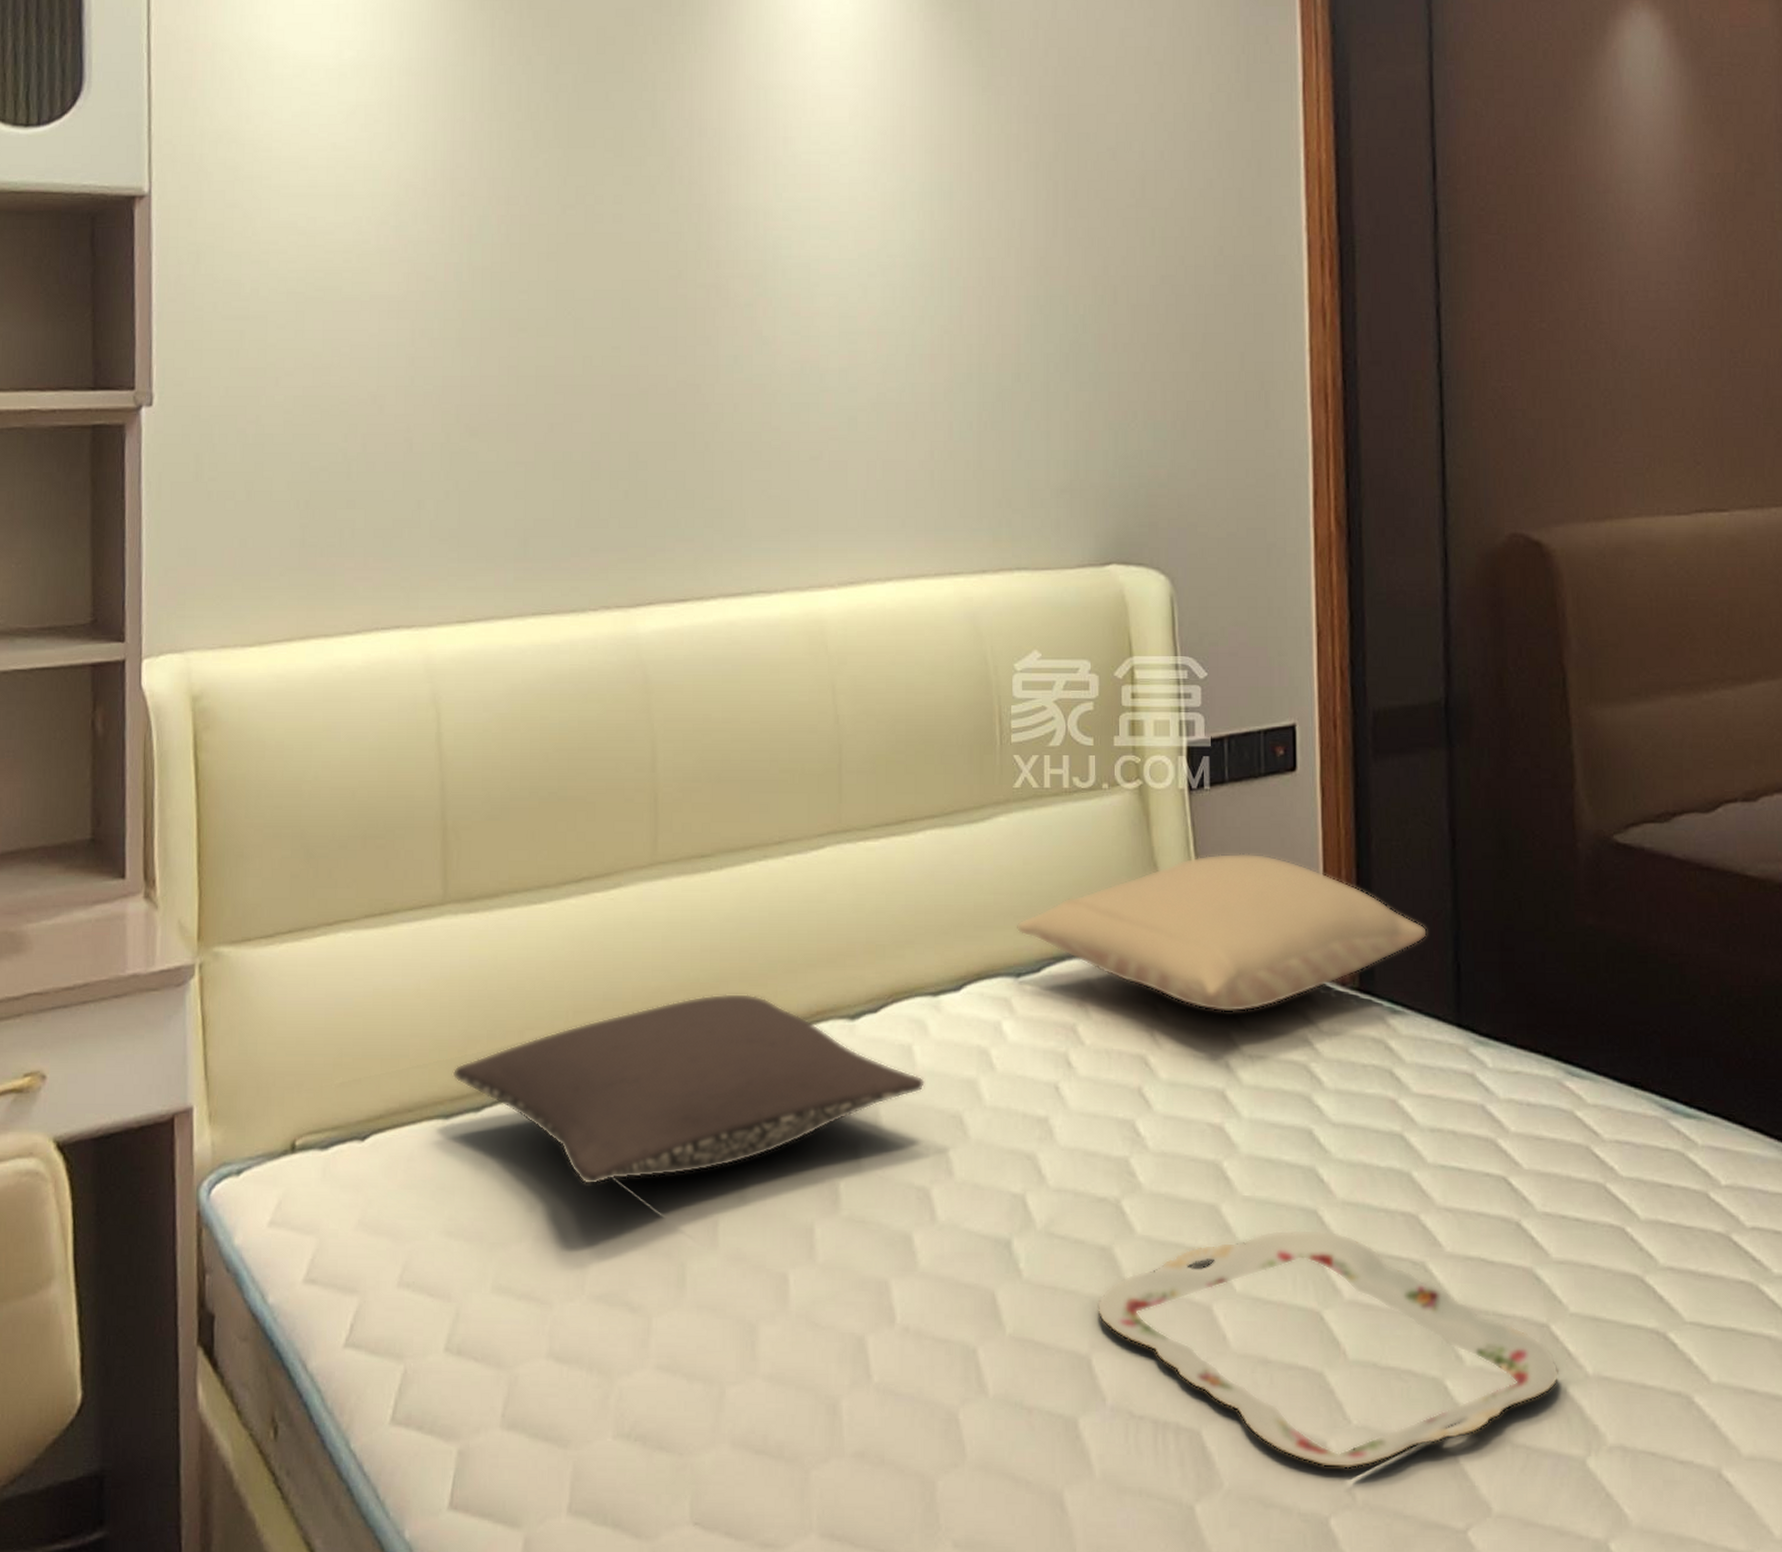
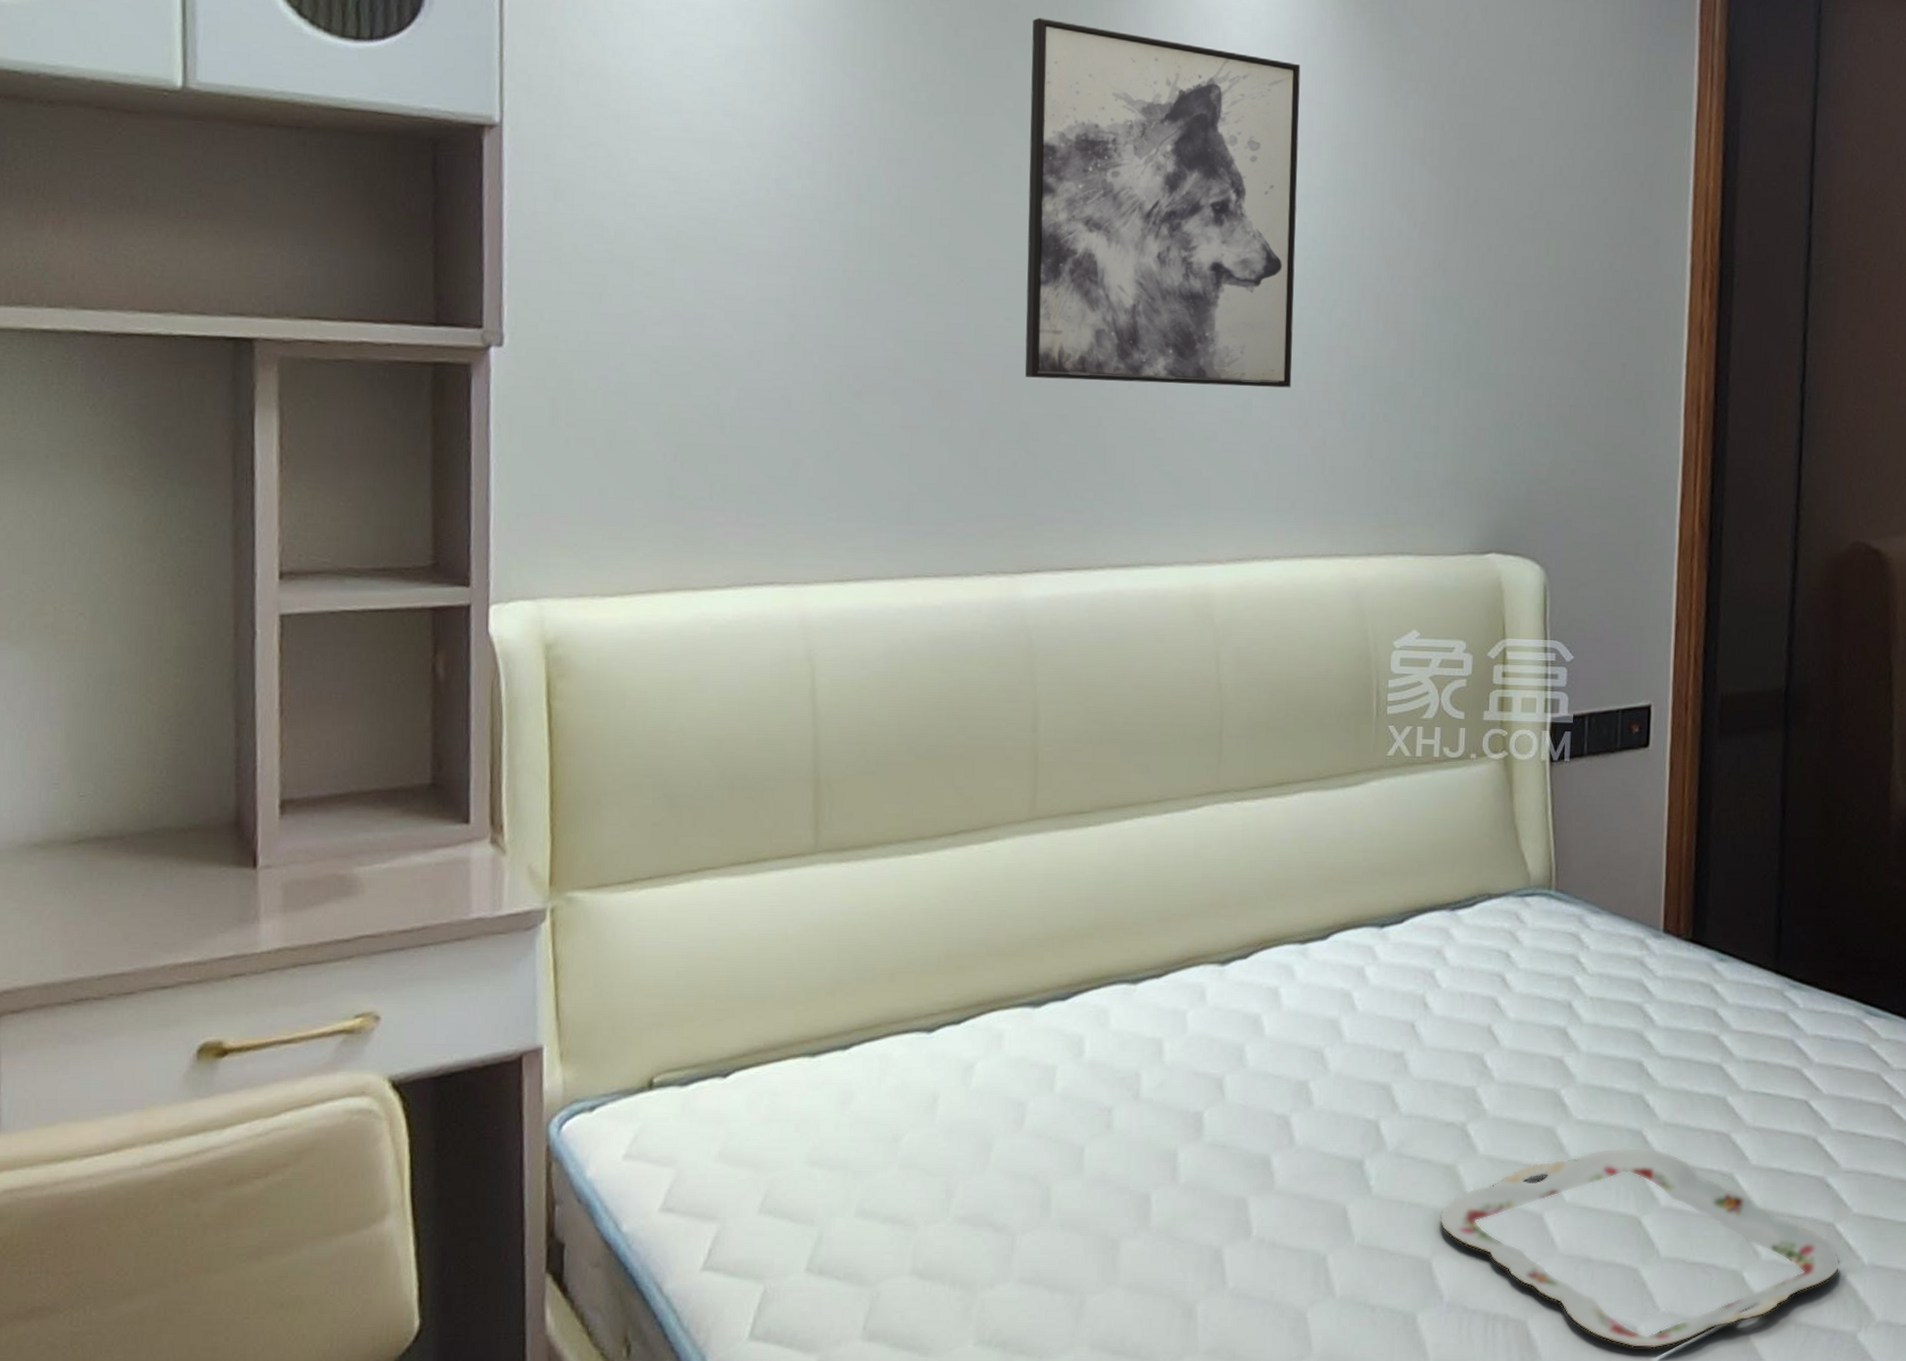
pillow: present [452,993,926,1186] -> none [820,940,1290,1117]
wall art: none [628,47,896,406] -> present [1025,17,1301,388]
pillow: present [1016,853,1428,1012] -> none [1382,819,1756,960]

